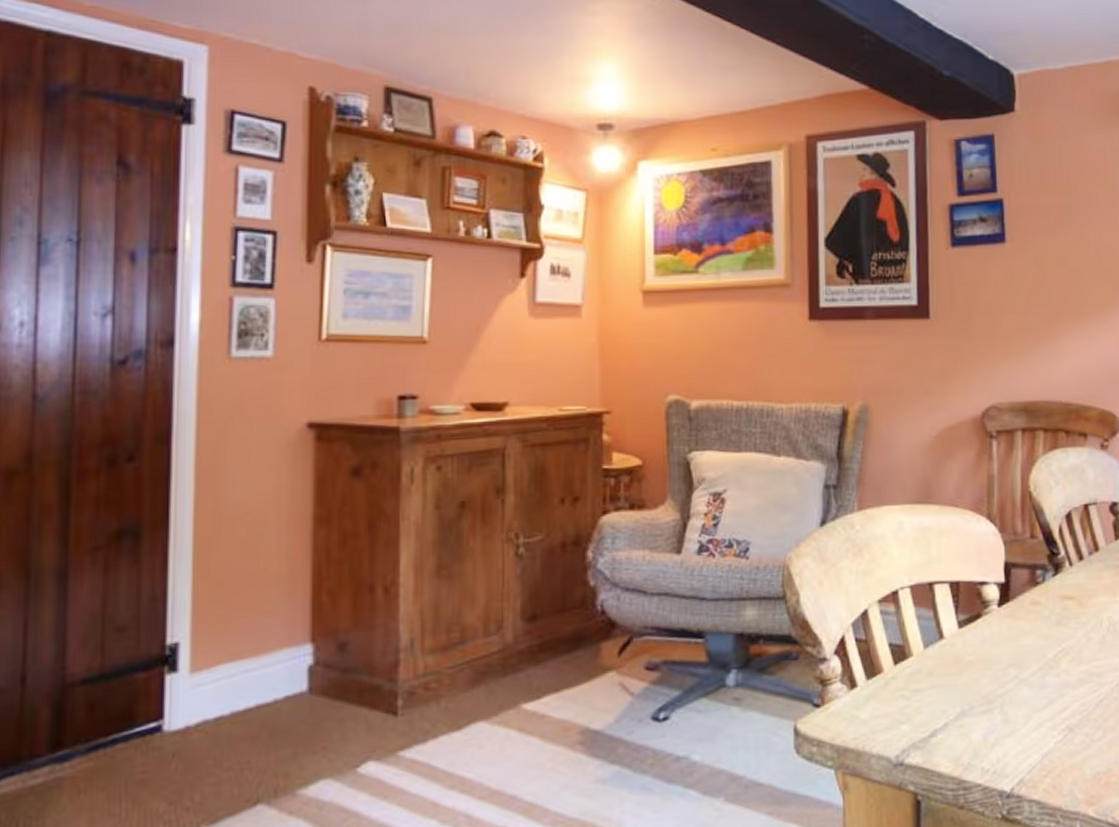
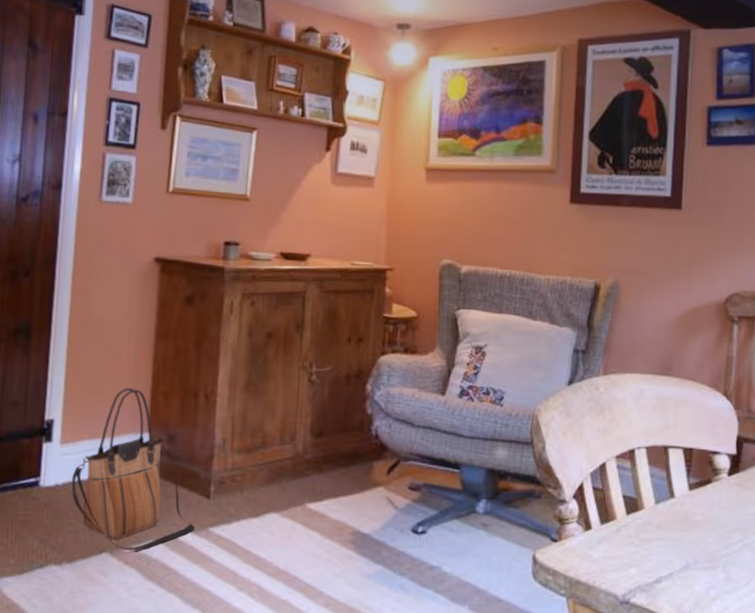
tote bag: none [208,589,379,797] -> present [71,387,195,551]

